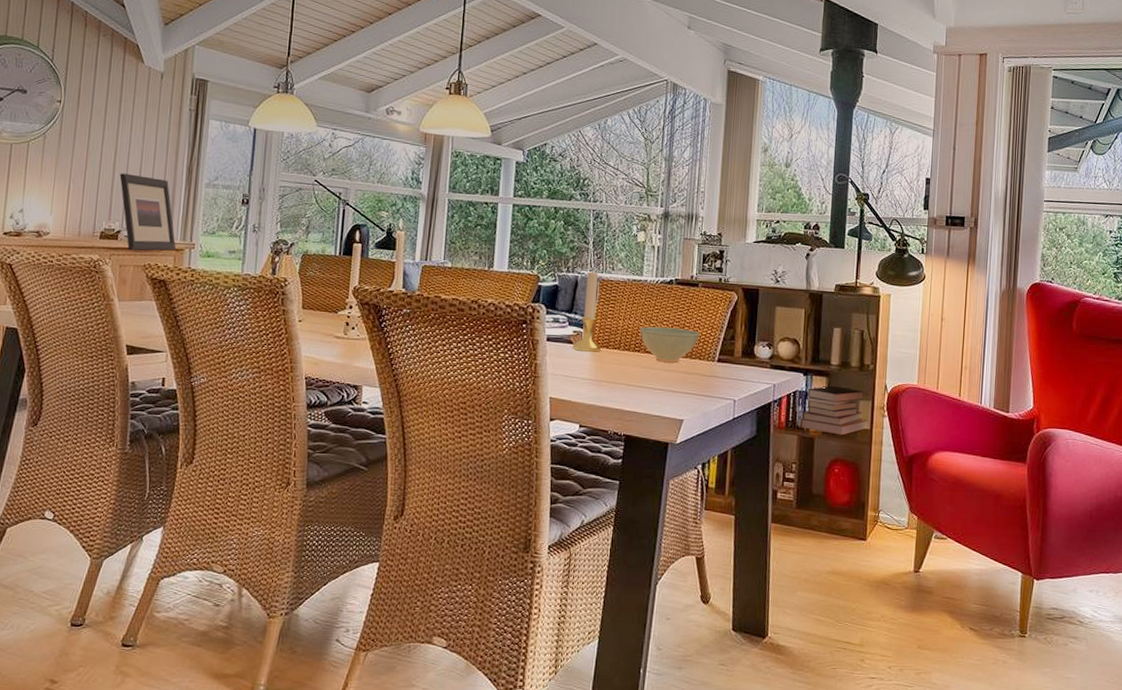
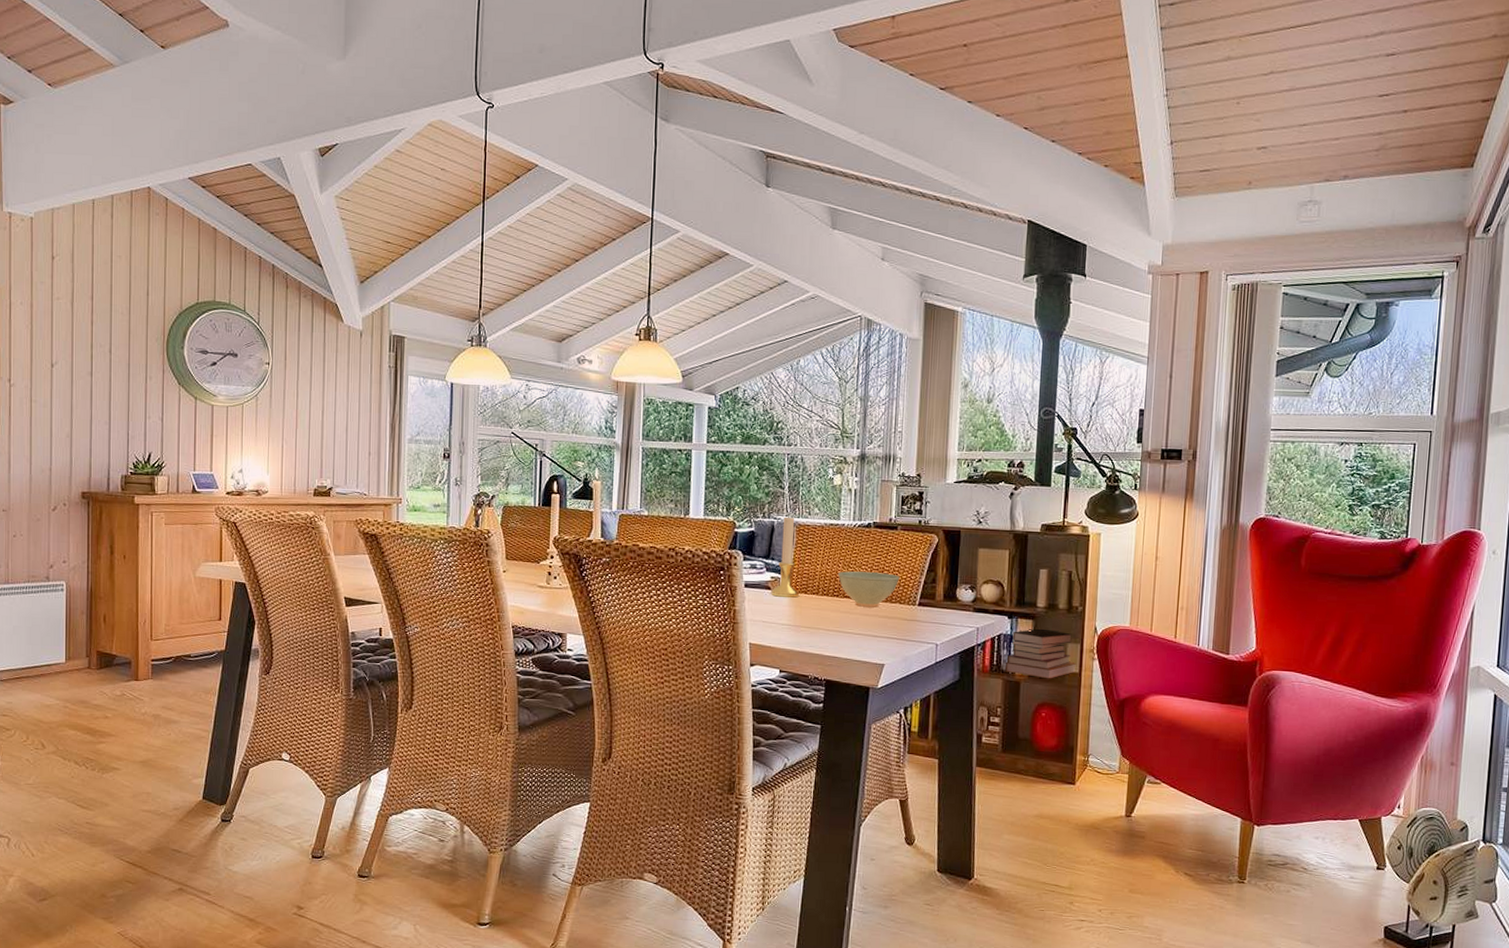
picture frame: present [119,173,176,251] -> none [328,431,385,507]

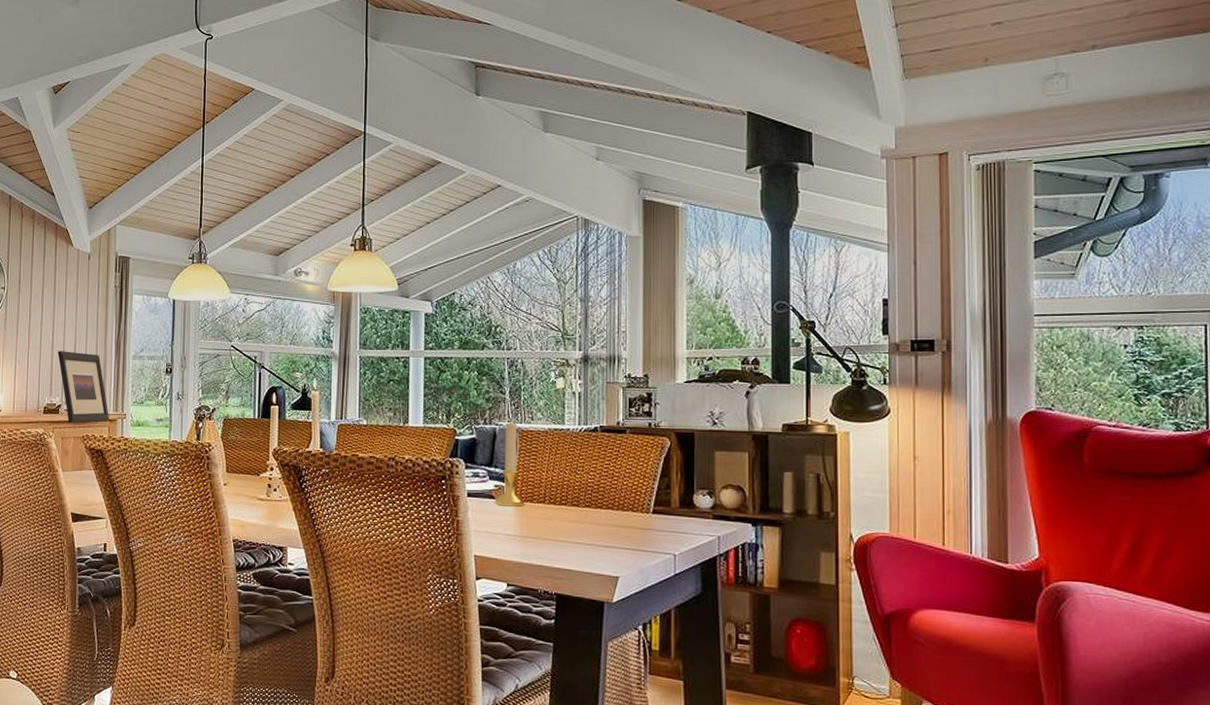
picture frame: none [328,431,385,507] -> present [57,351,110,424]
bowl: present [837,571,900,607] -> none [564,478,631,516]
books: present [1006,628,1076,679] -> none [753,536,832,592]

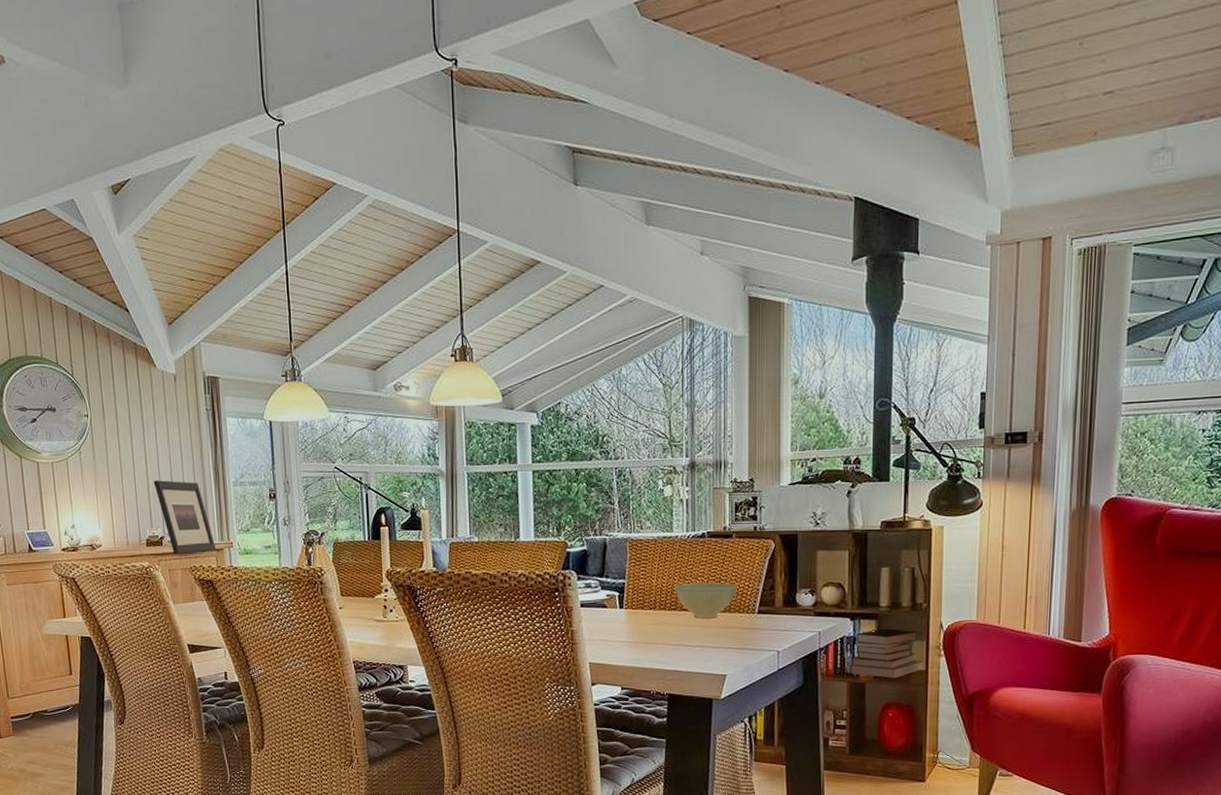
candle holder: present [495,421,526,507] -> none [608,531,637,615]
bowl: none [564,478,631,516] -> present [673,583,737,619]
books: none [753,536,832,592] -> present [850,628,922,679]

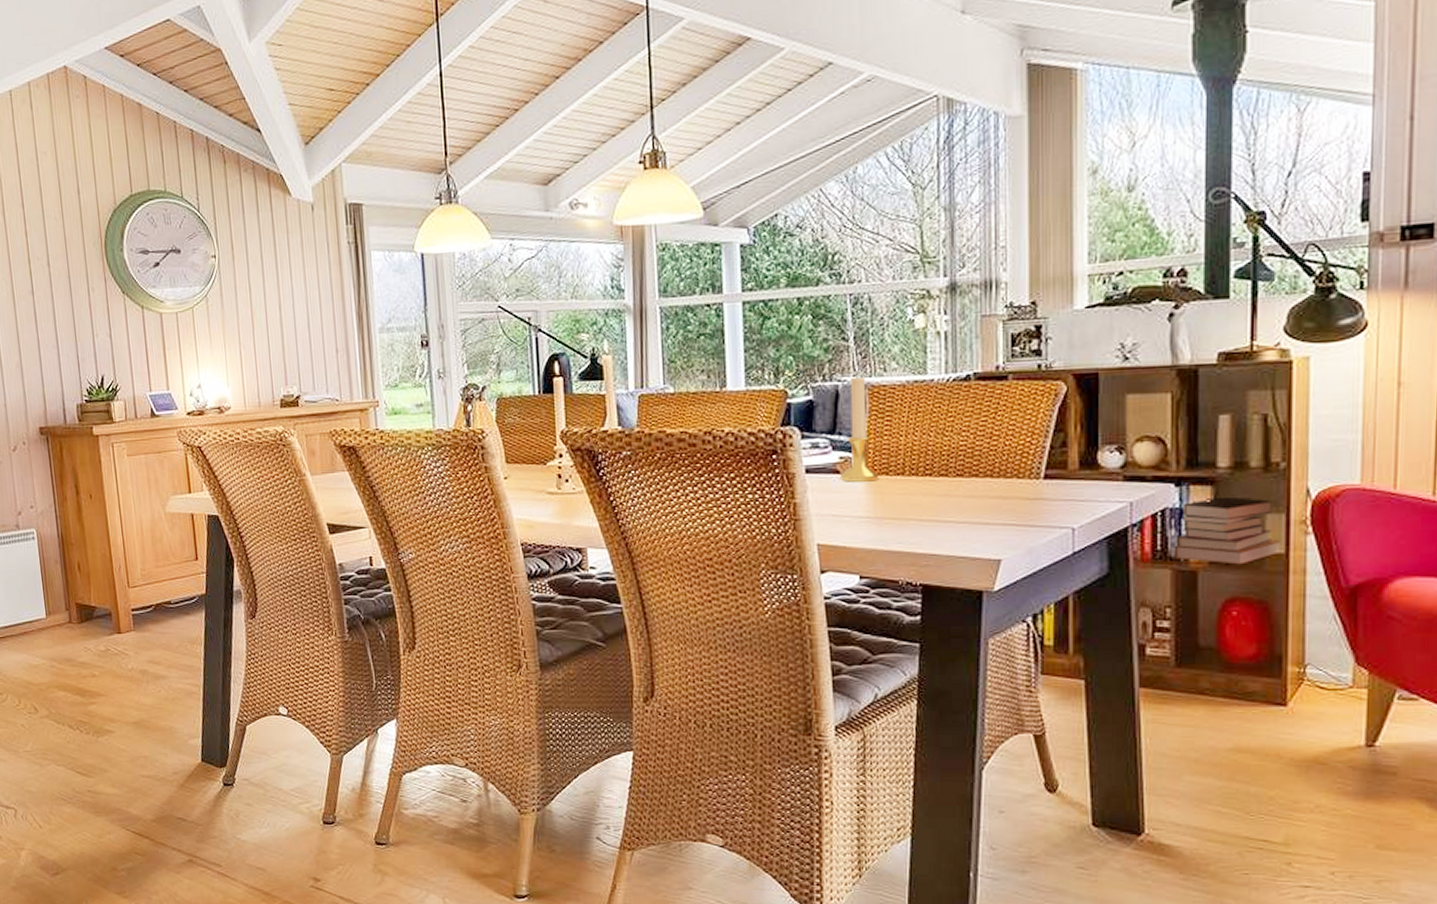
picture frame: present [153,480,217,555] -> none [288,328,360,417]
candle holder: none [608,531,637,615] -> present [841,375,880,482]
bowl: present [673,583,737,619] -> none [928,439,1015,486]

